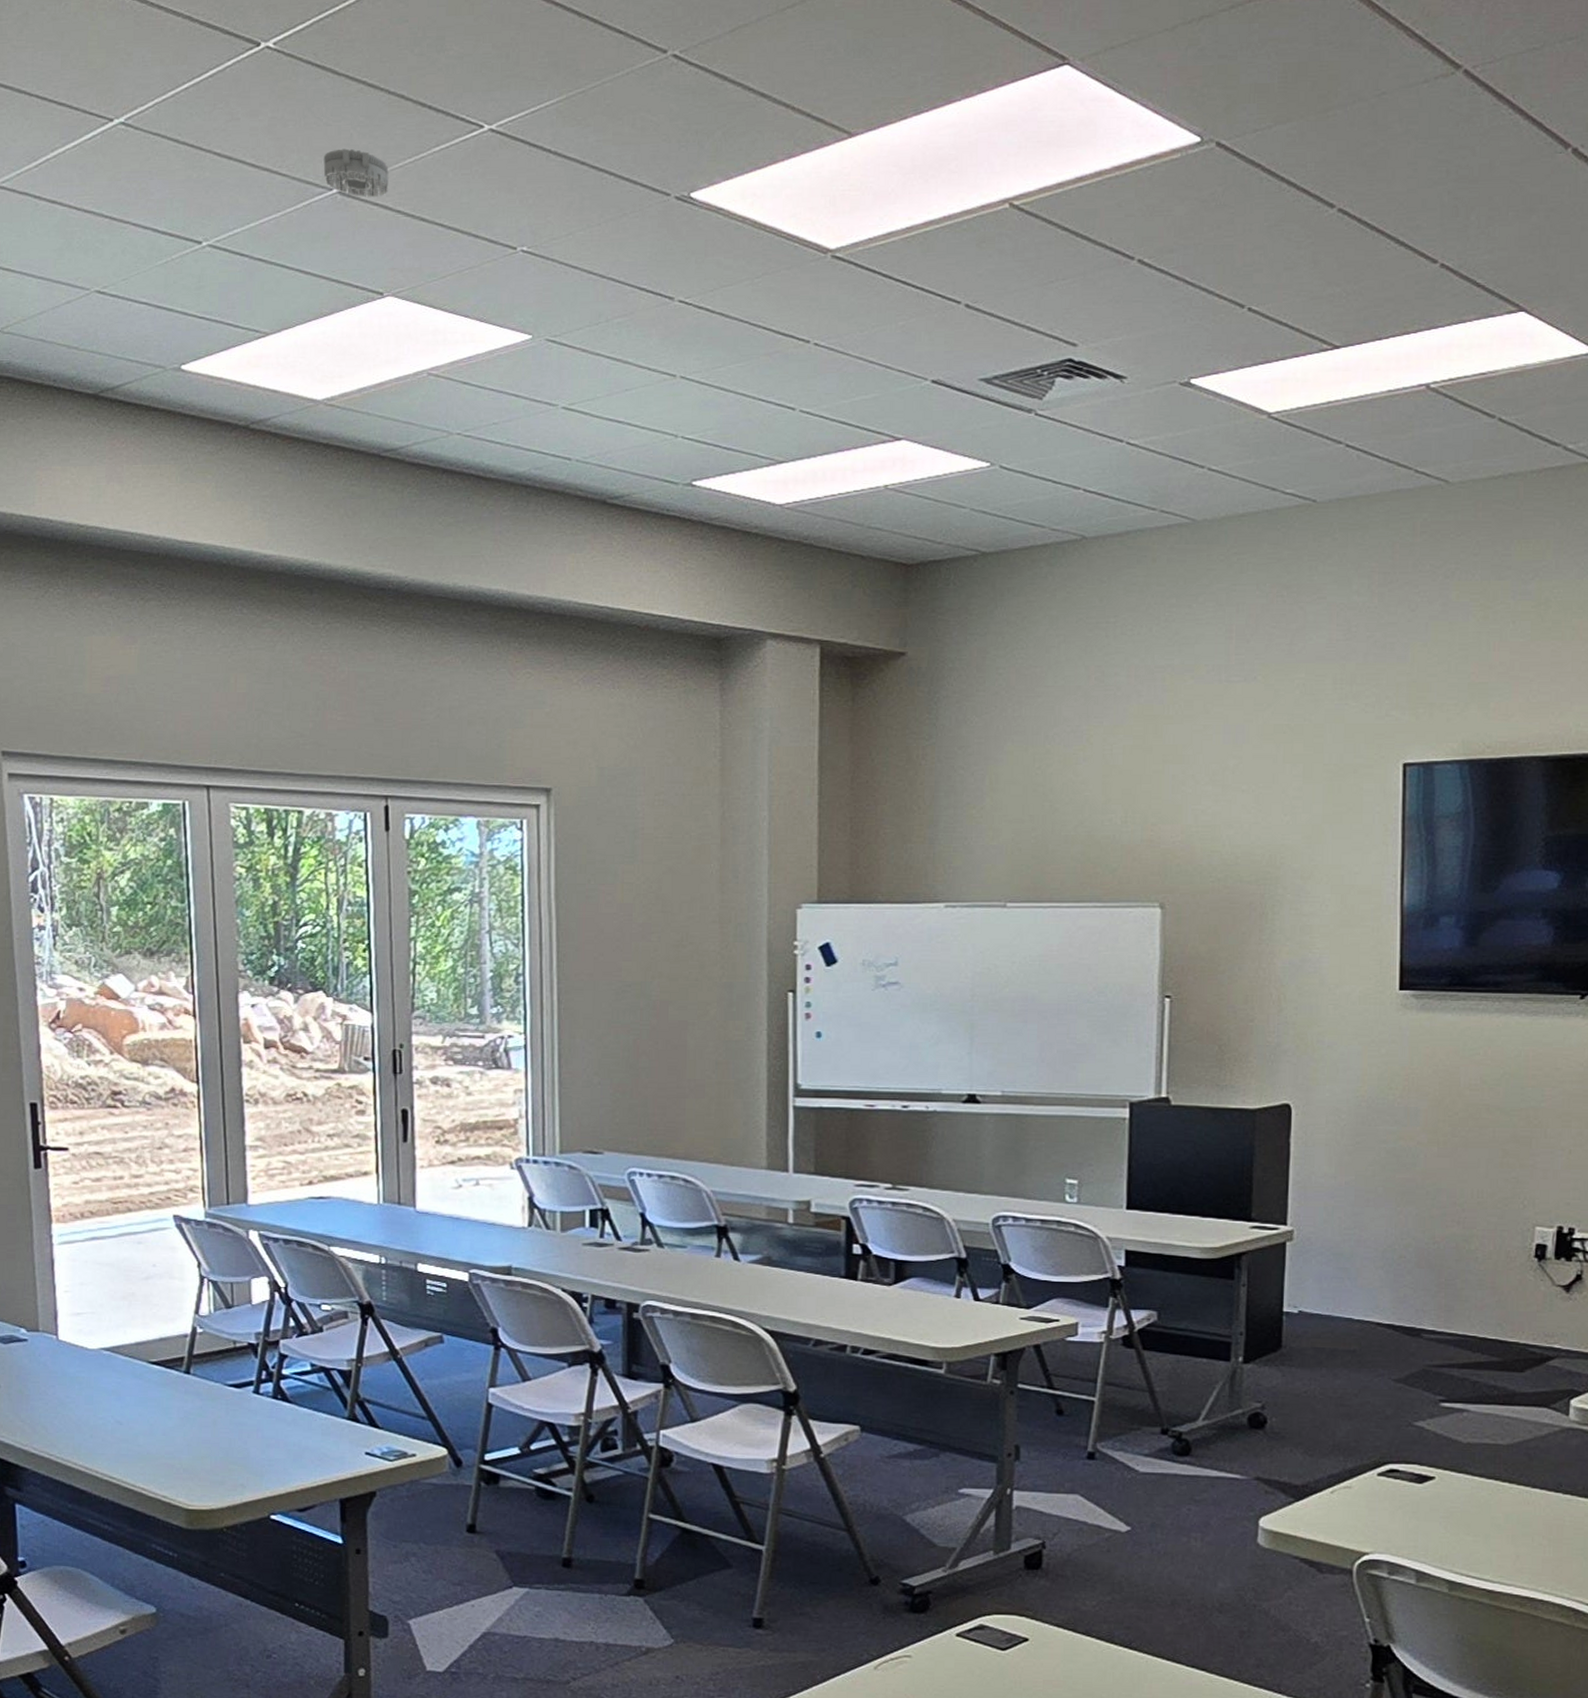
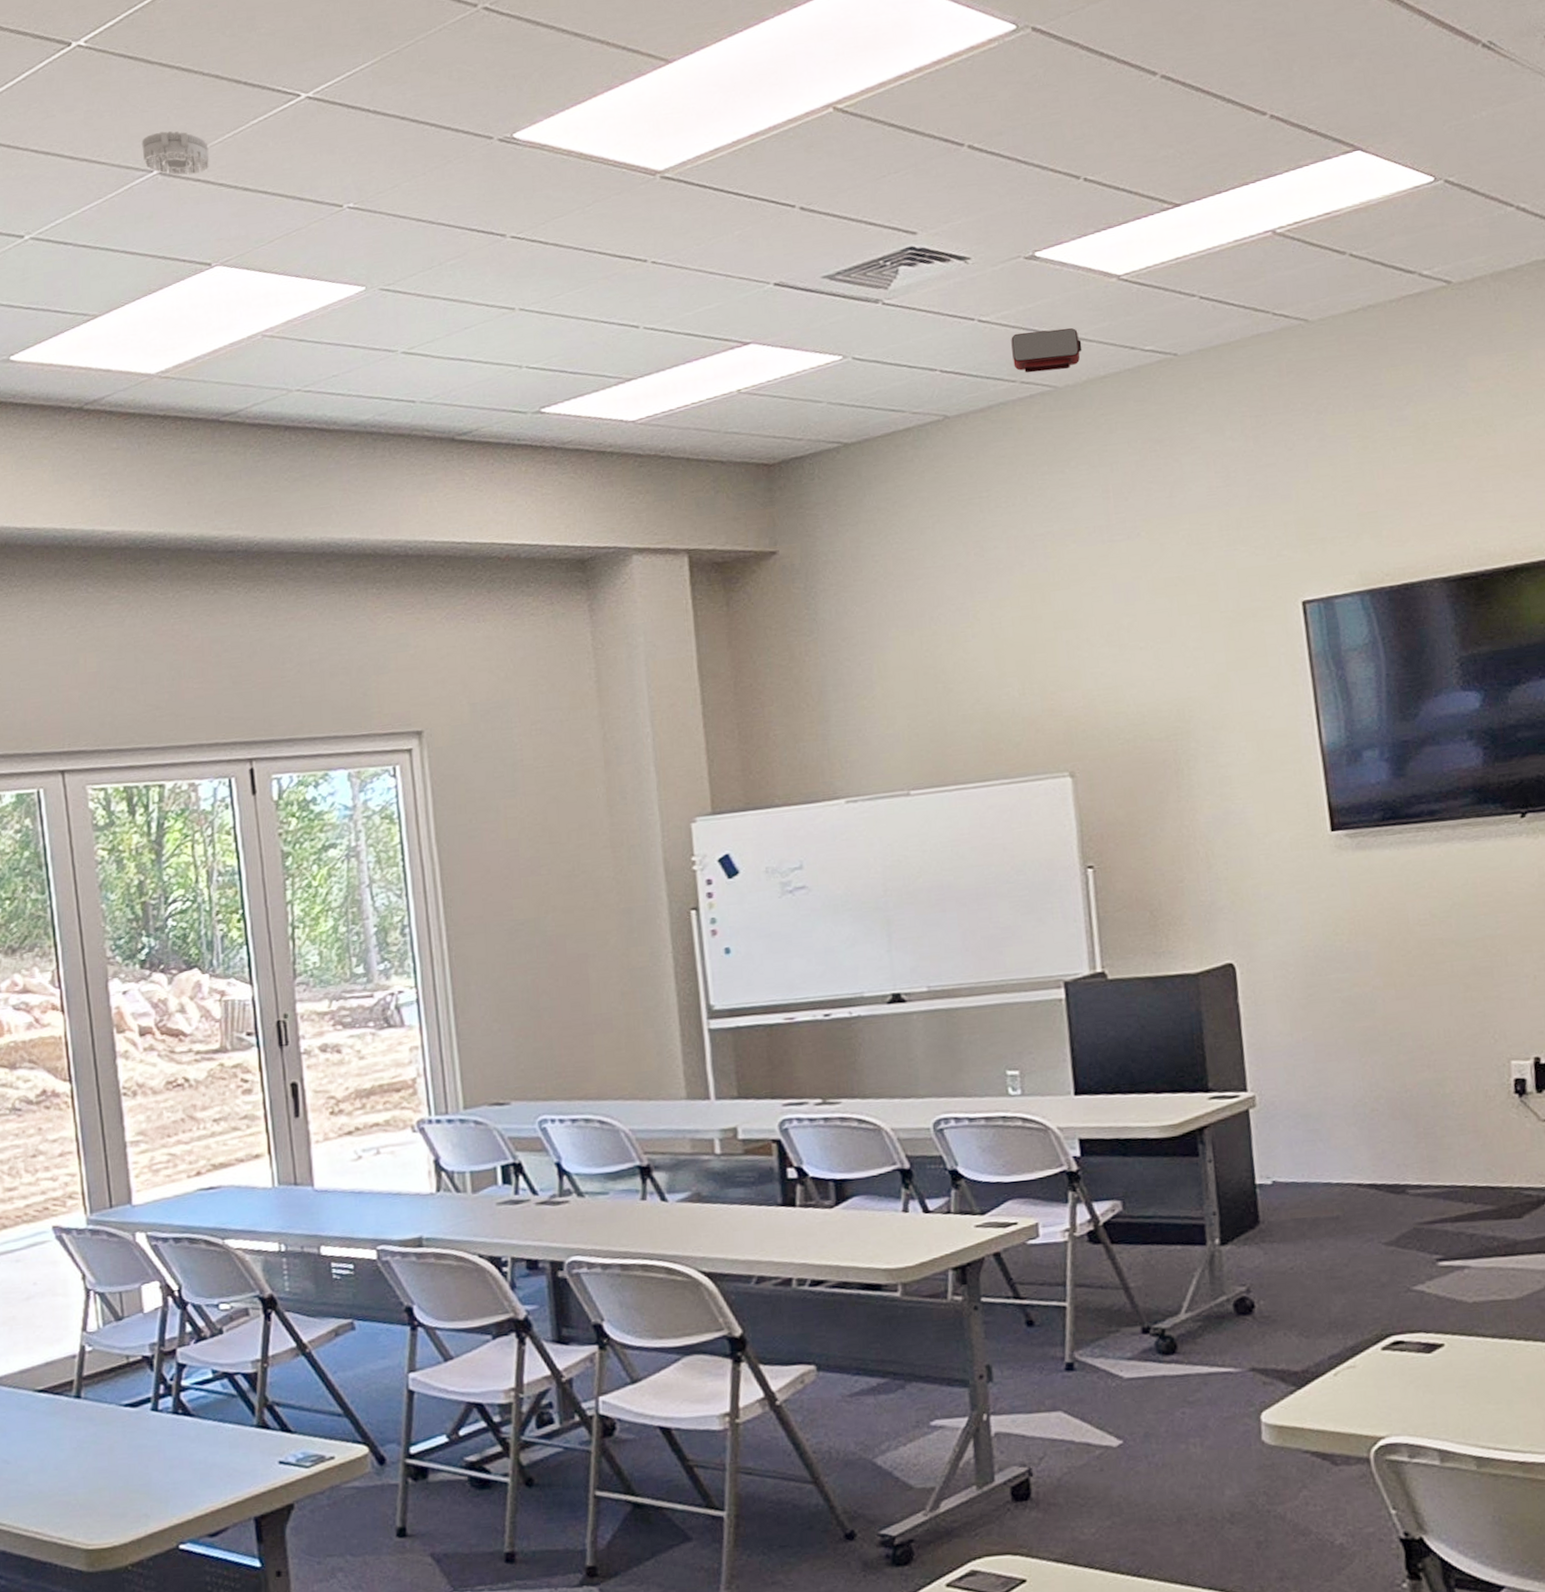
projector: none [1156,460,1225,503] -> present [1011,328,1082,373]

